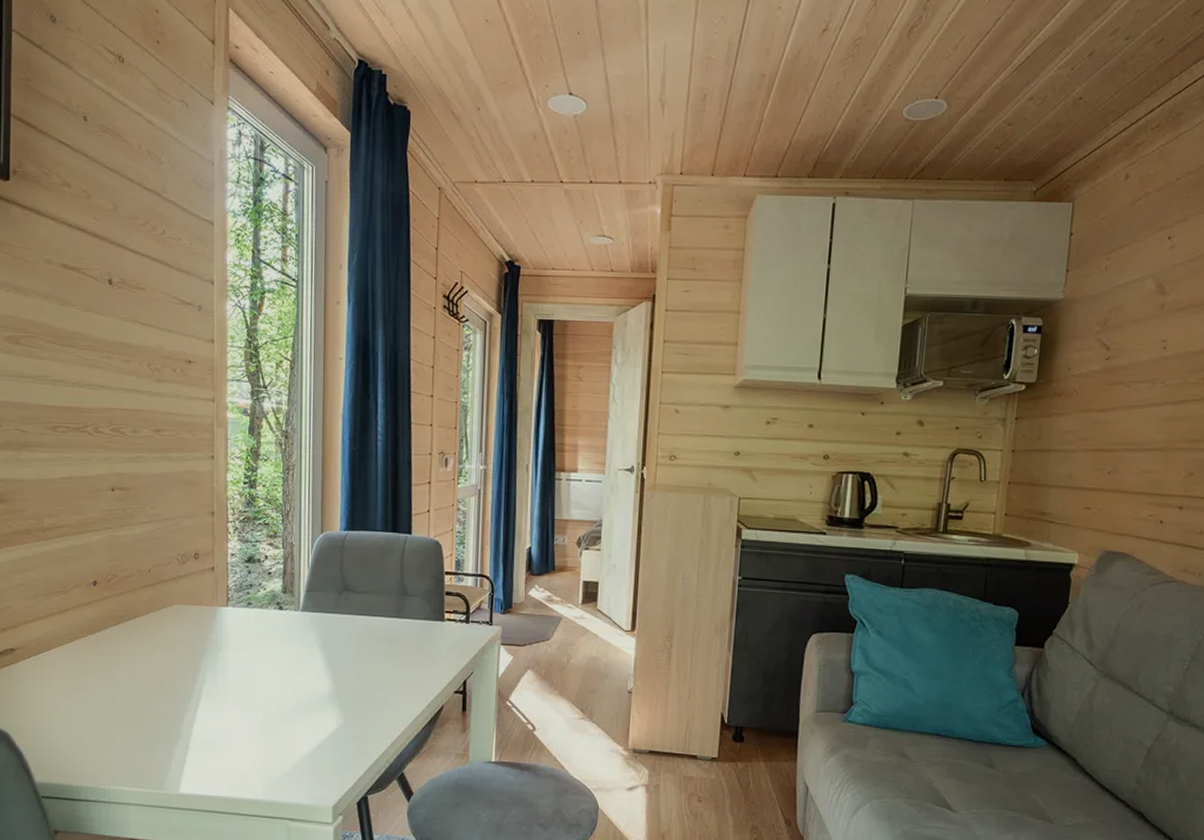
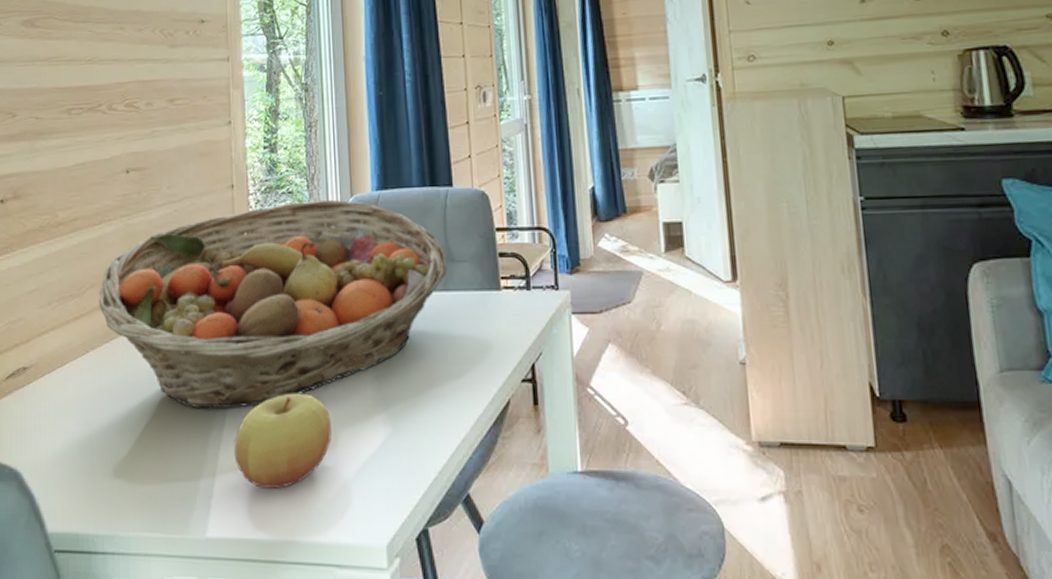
fruit basket: none [84,533,401,696] -> present [99,199,447,410]
apple: none [206,687,292,760] -> present [234,393,332,489]

